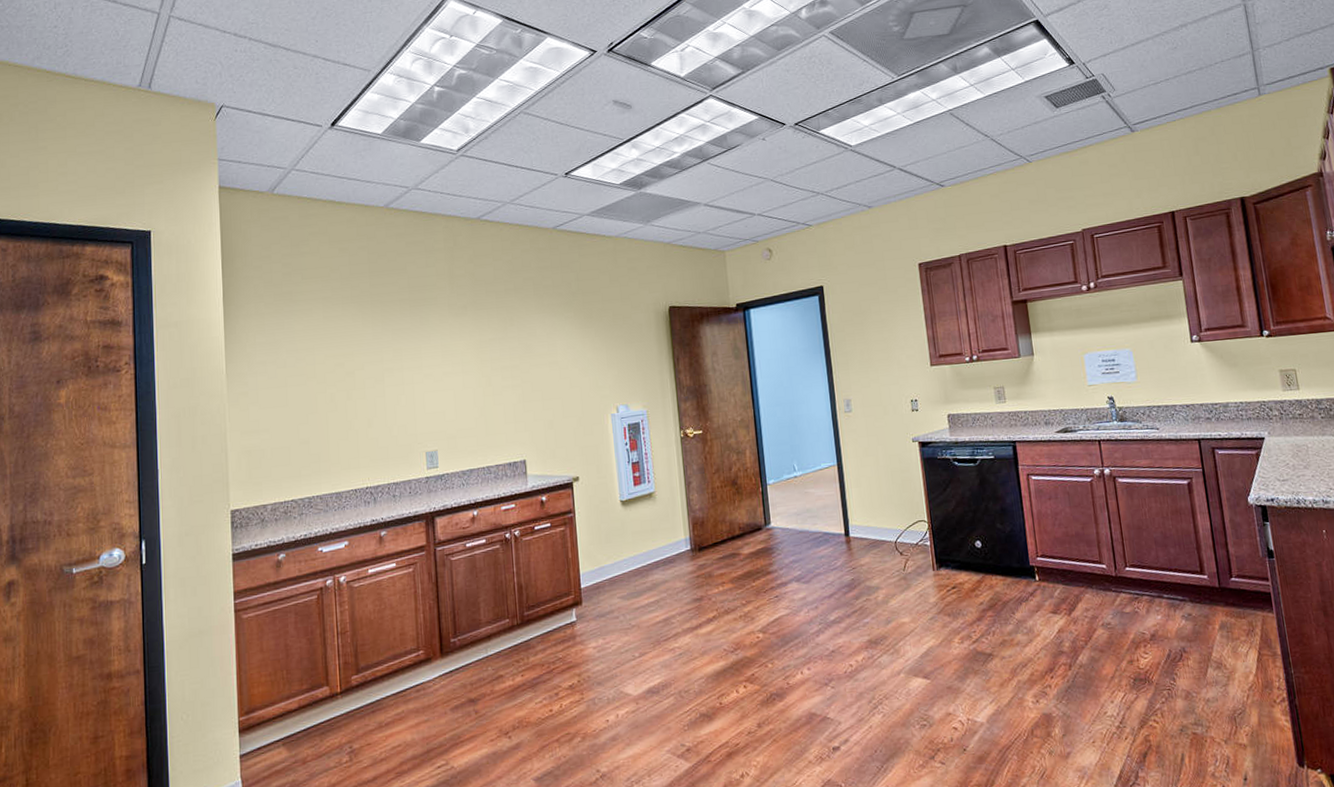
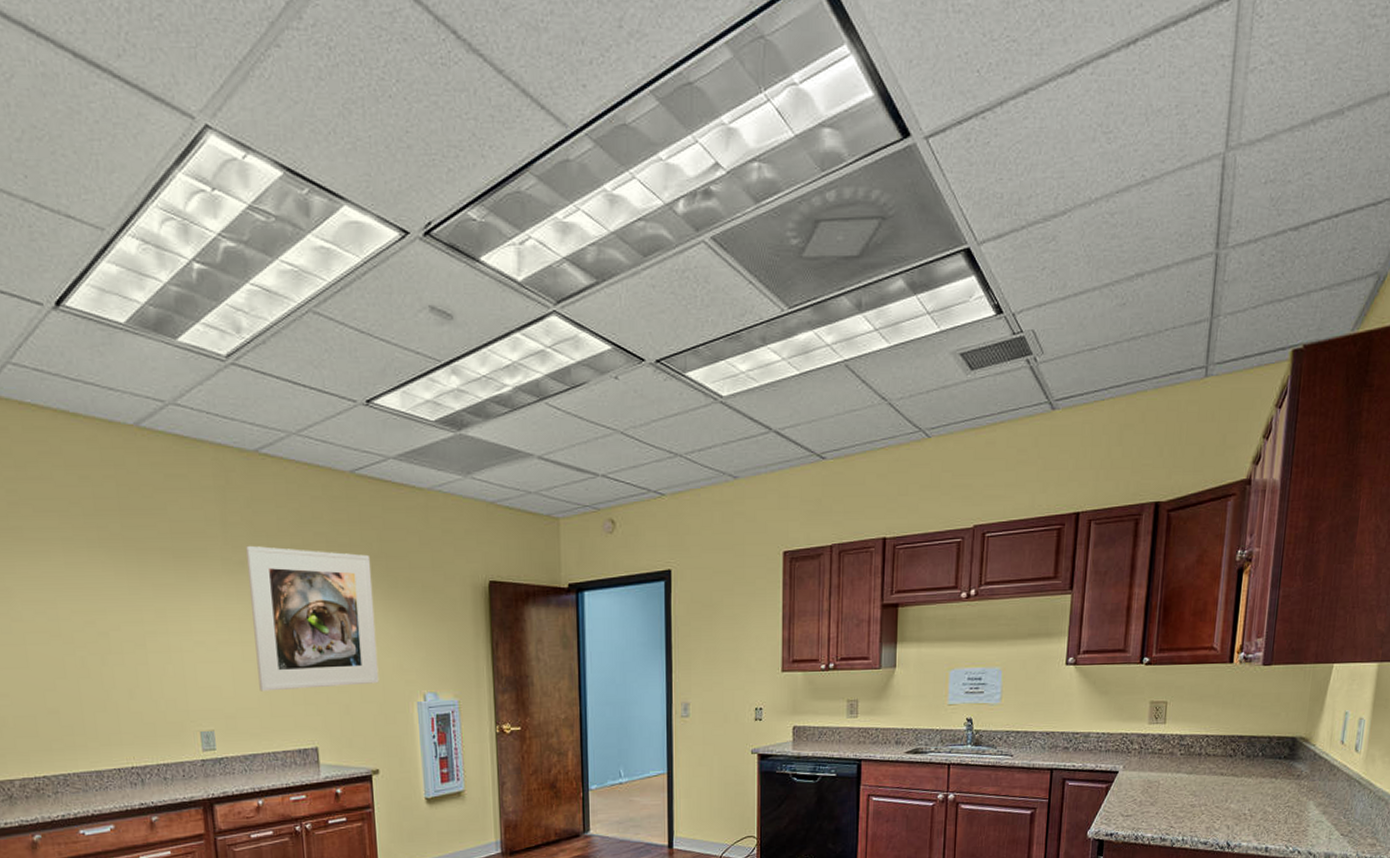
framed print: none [469,292,578,414] -> present [246,545,379,692]

